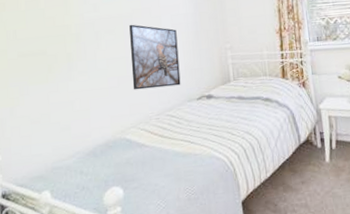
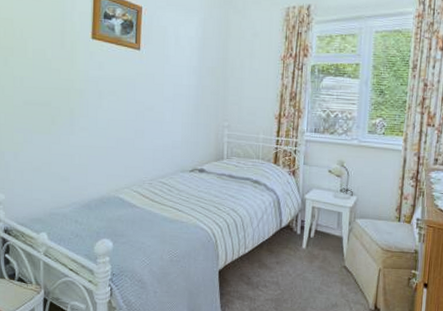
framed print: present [129,24,181,90] -> none [130,88,178,156]

